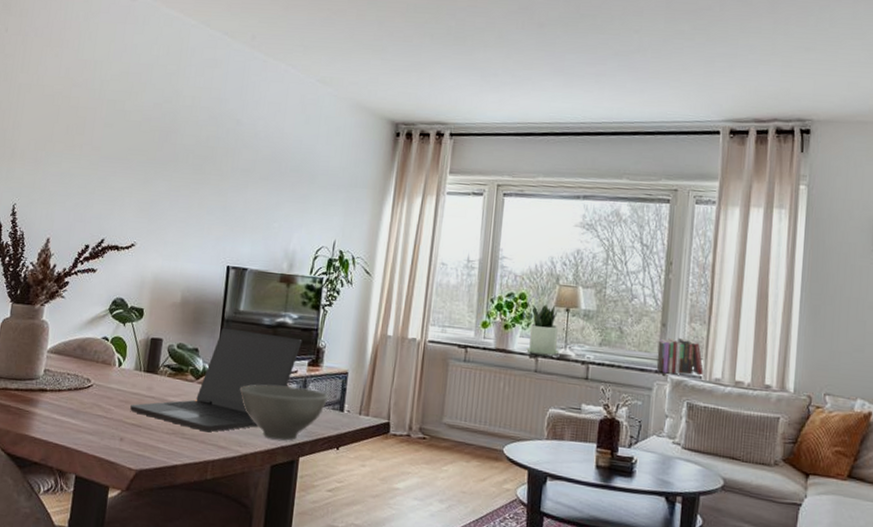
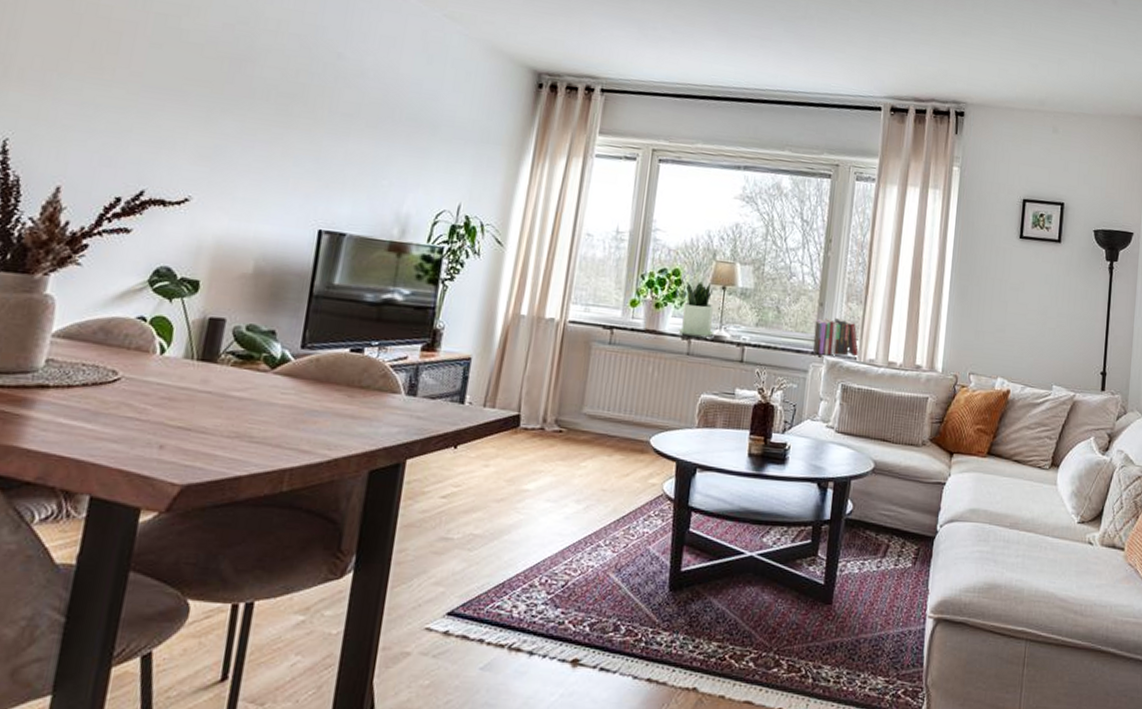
laptop: present [130,327,302,432] -> none [175,305,415,434]
bowl: present [239,384,329,440] -> none [330,374,447,440]

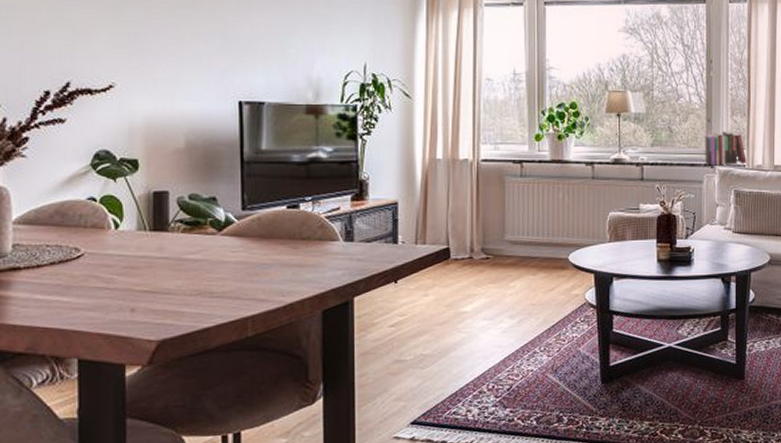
planter: present [678,281,715,338] -> none [582,111,615,162]

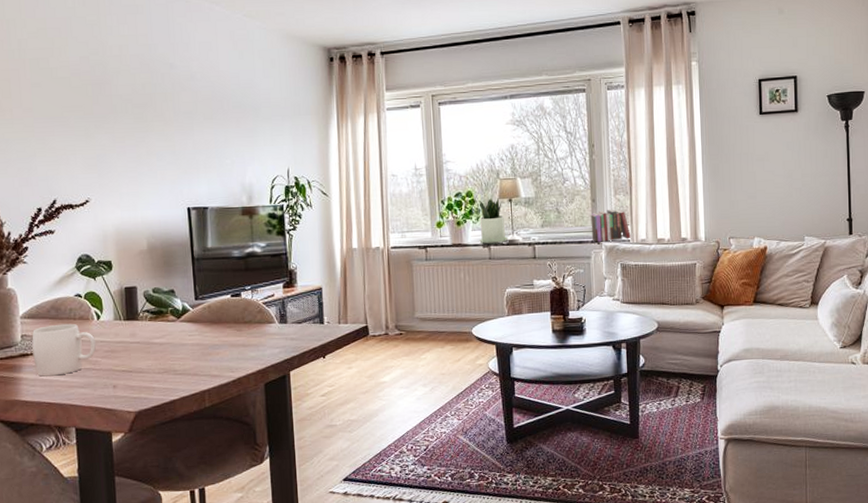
mug: none [25,232,113,296] -> present [31,323,97,377]
planter: none [582,111,615,162] -> present [478,198,509,245]

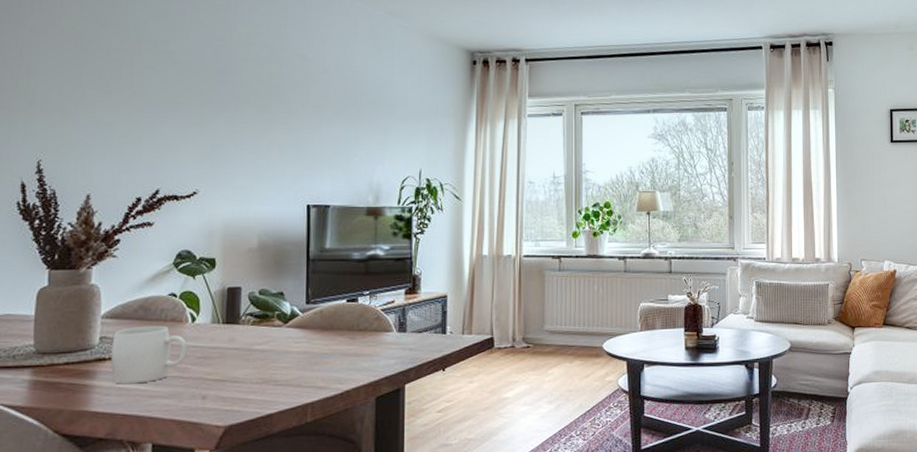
planter: present [478,198,509,245] -> none [615,210,645,257]
books: present [591,209,631,242] -> none [728,226,766,259]

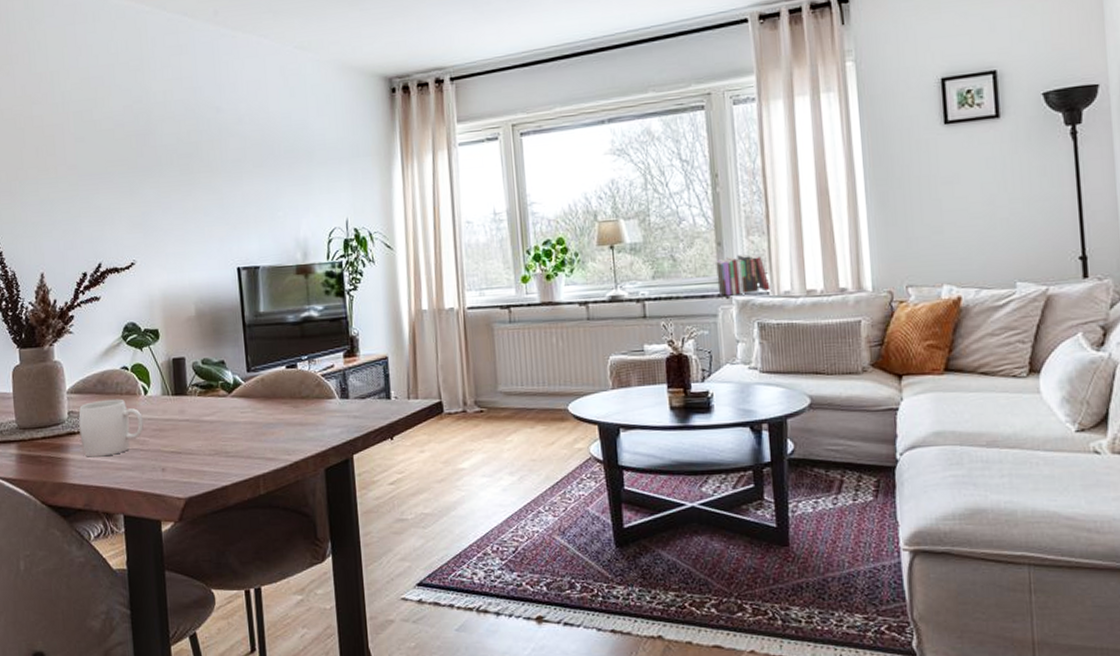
books: none [728,226,766,259] -> present [716,253,770,296]

